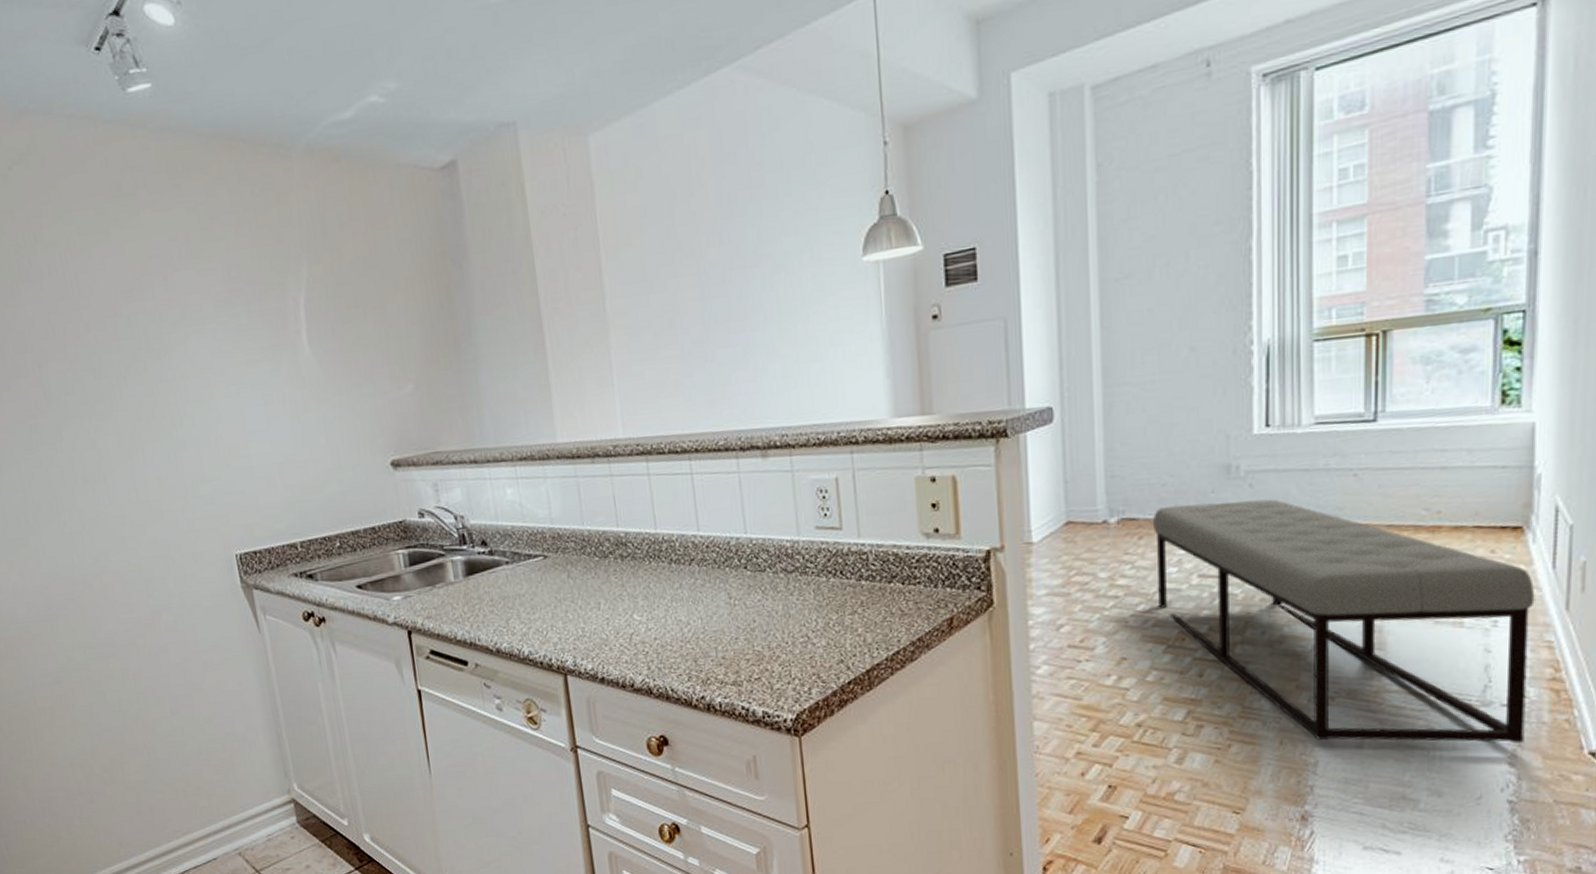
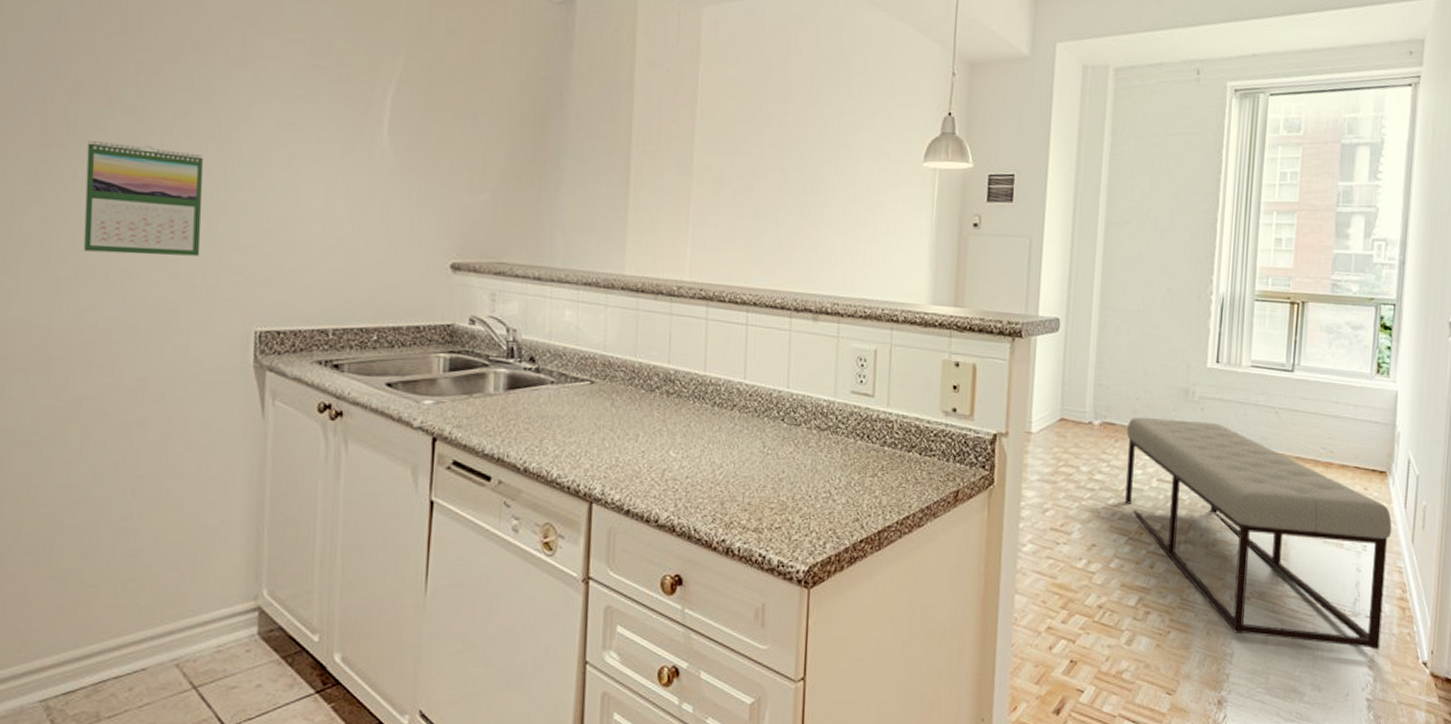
calendar: none [63,398,176,505] -> present [83,140,203,256]

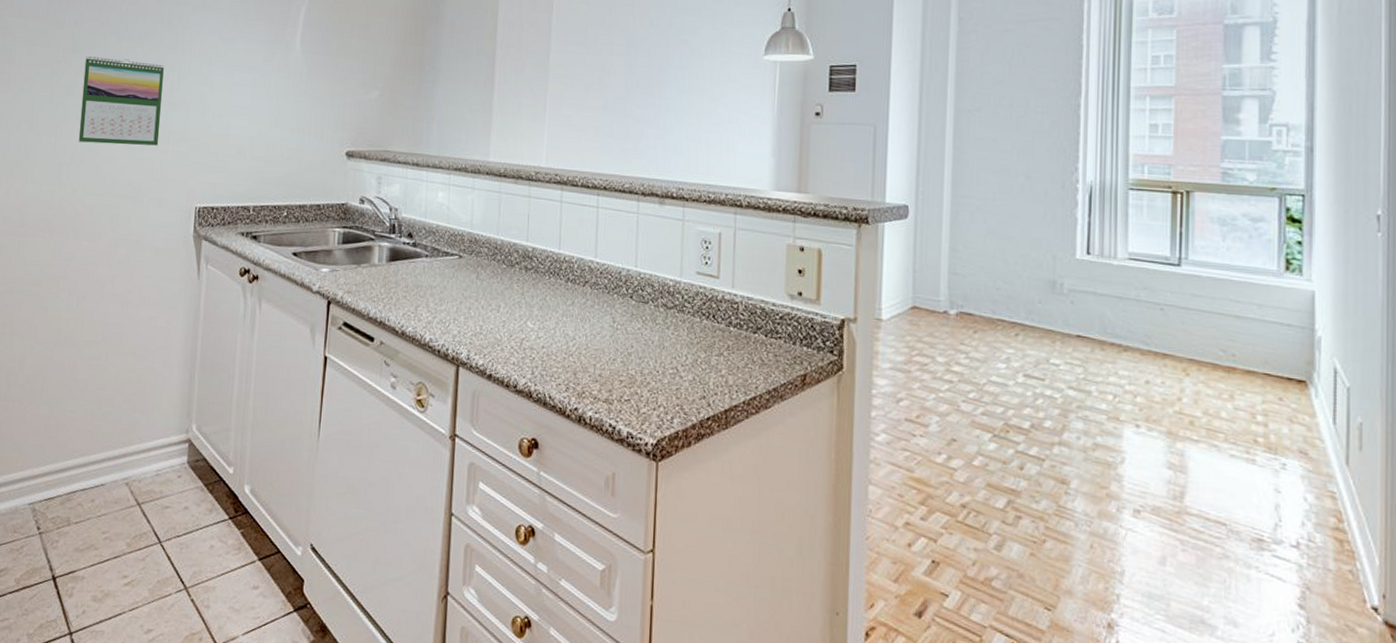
bench: present [1125,417,1392,650] -> none [987,308,1319,587]

